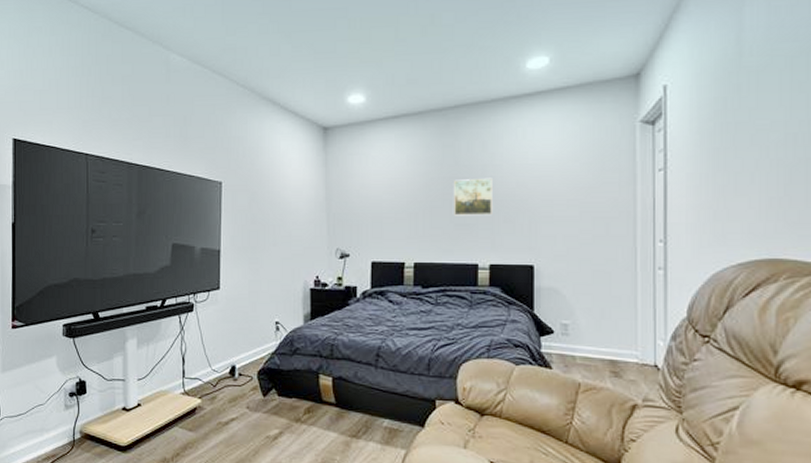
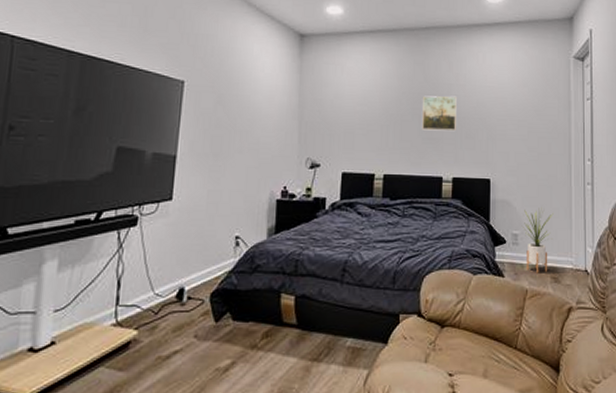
house plant: none [574,295,613,366] -> present [523,207,554,273]

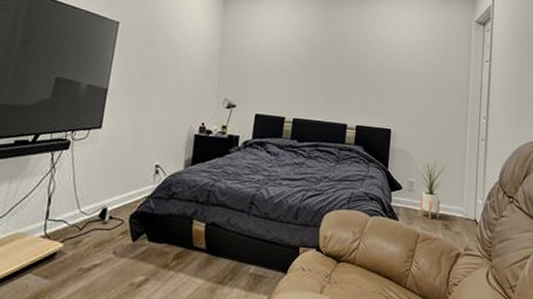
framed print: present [422,96,457,131] -> none [331,49,365,83]

